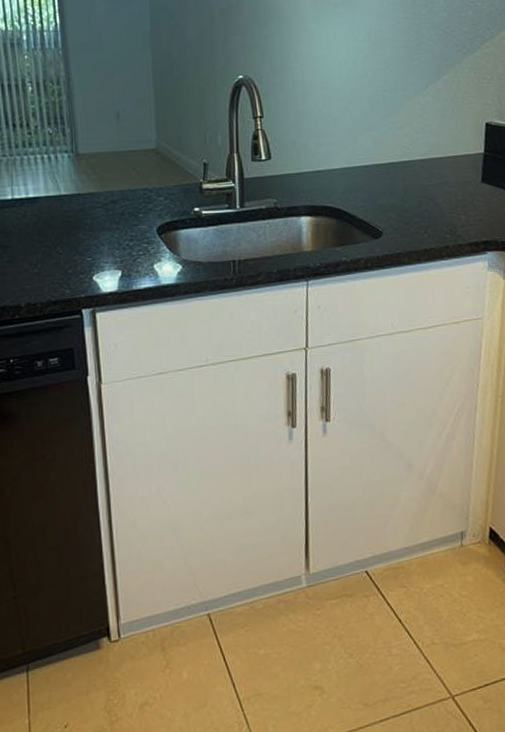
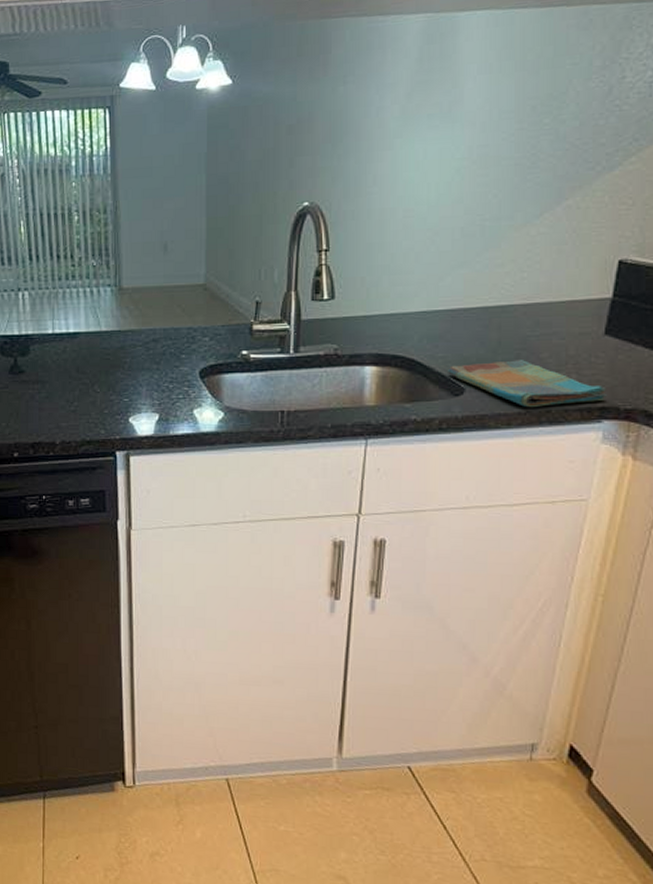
dish towel: none [367,205,489,244] -> present [446,360,608,407]

